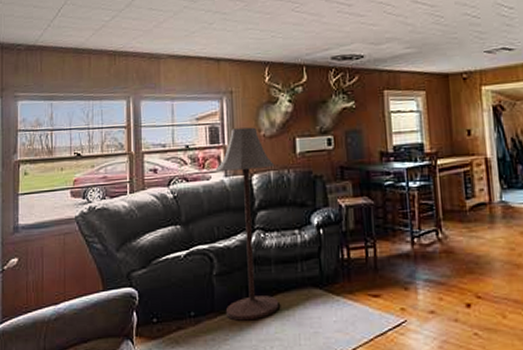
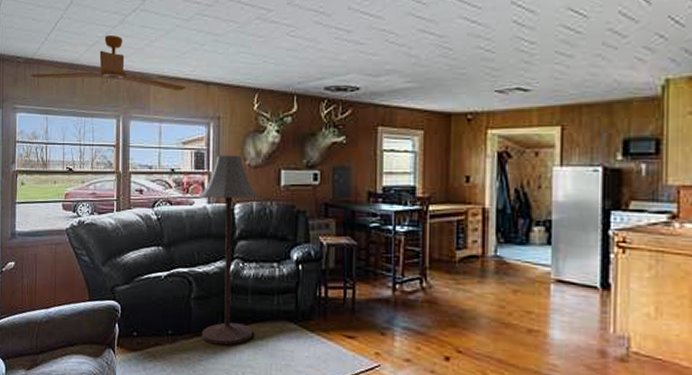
ceiling fan: none [32,18,196,69] -> present [30,34,185,91]

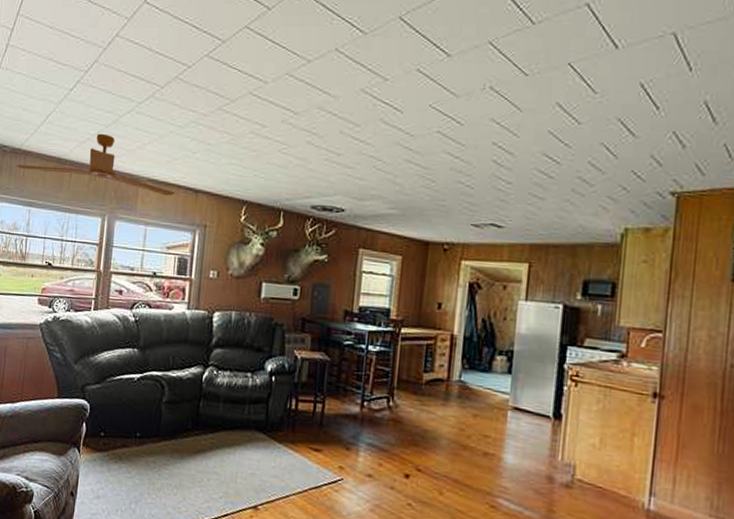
floor lamp: present [200,155,258,346] -> none [169,263,238,451]

